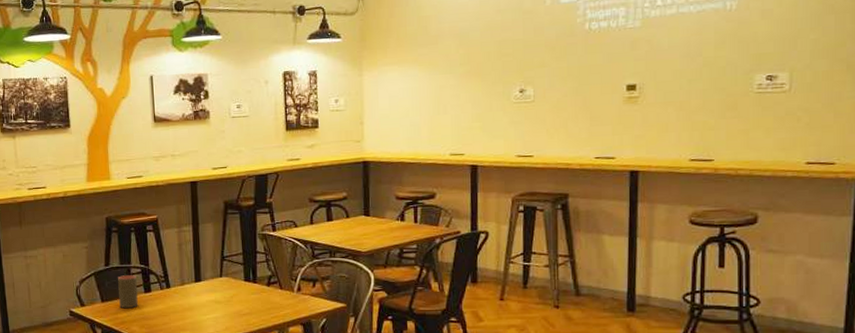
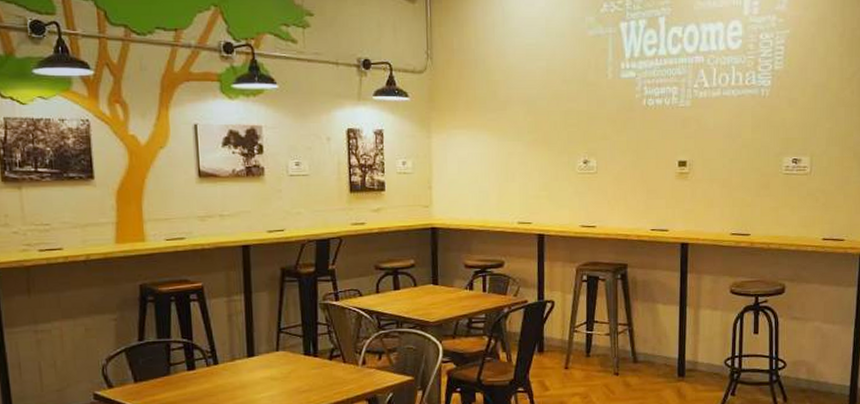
cup: present [118,275,138,308] -> none [155,351,180,388]

